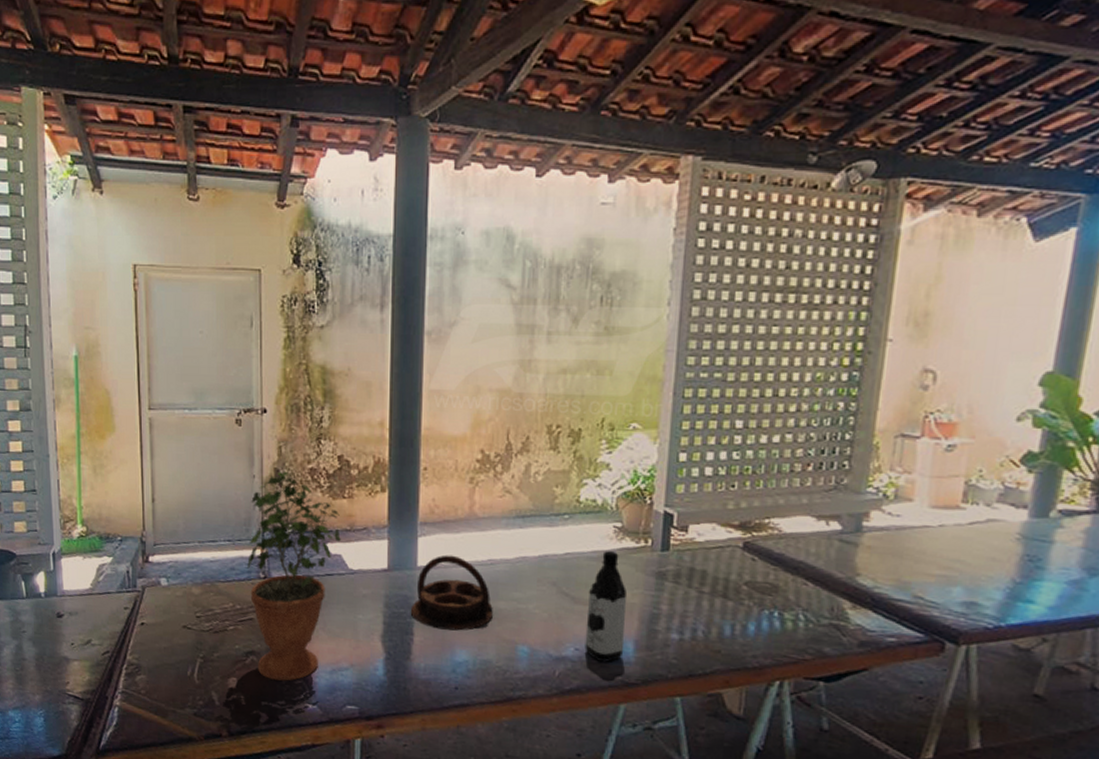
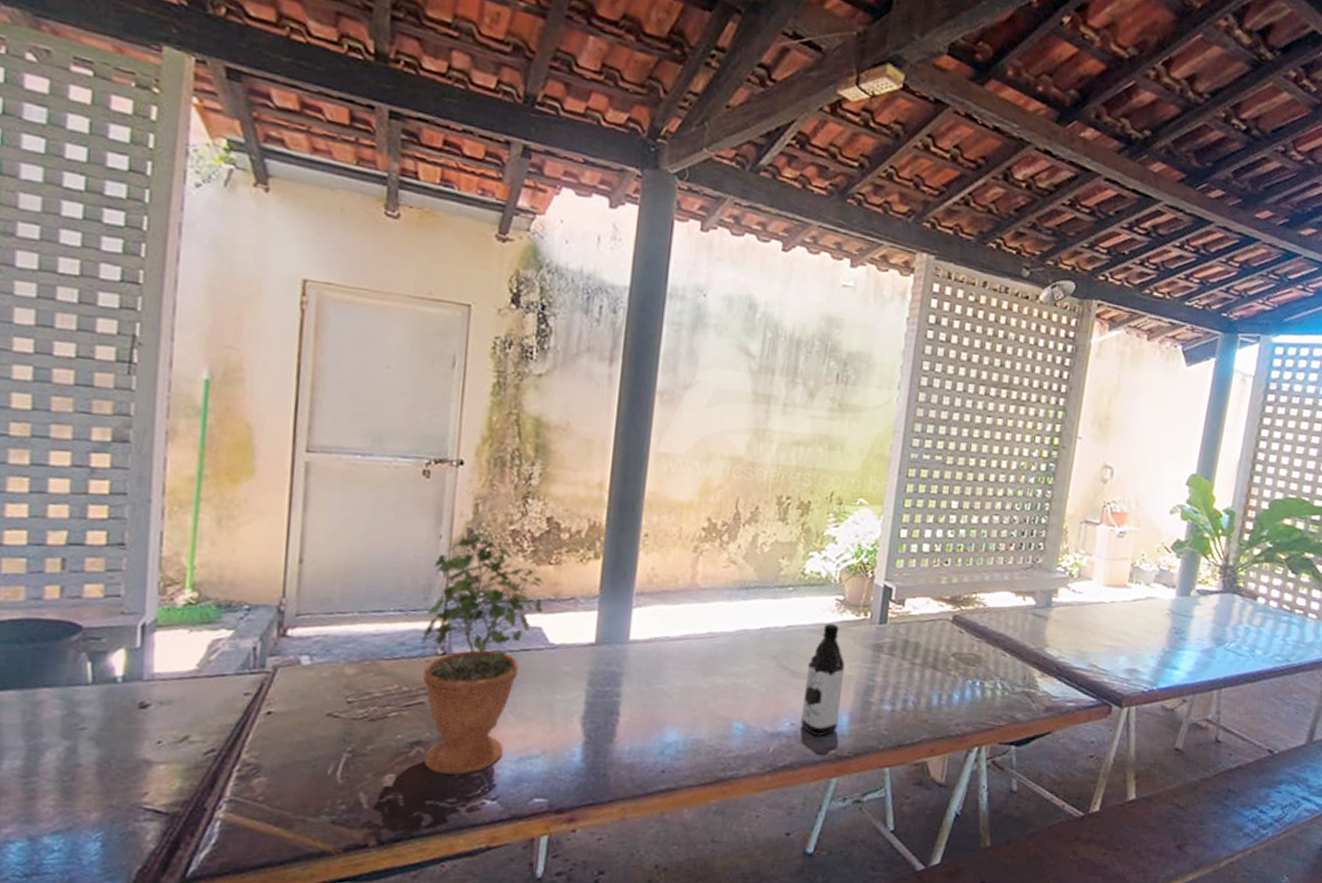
serving tray: present [410,554,493,631] -> none [617,627,709,709]

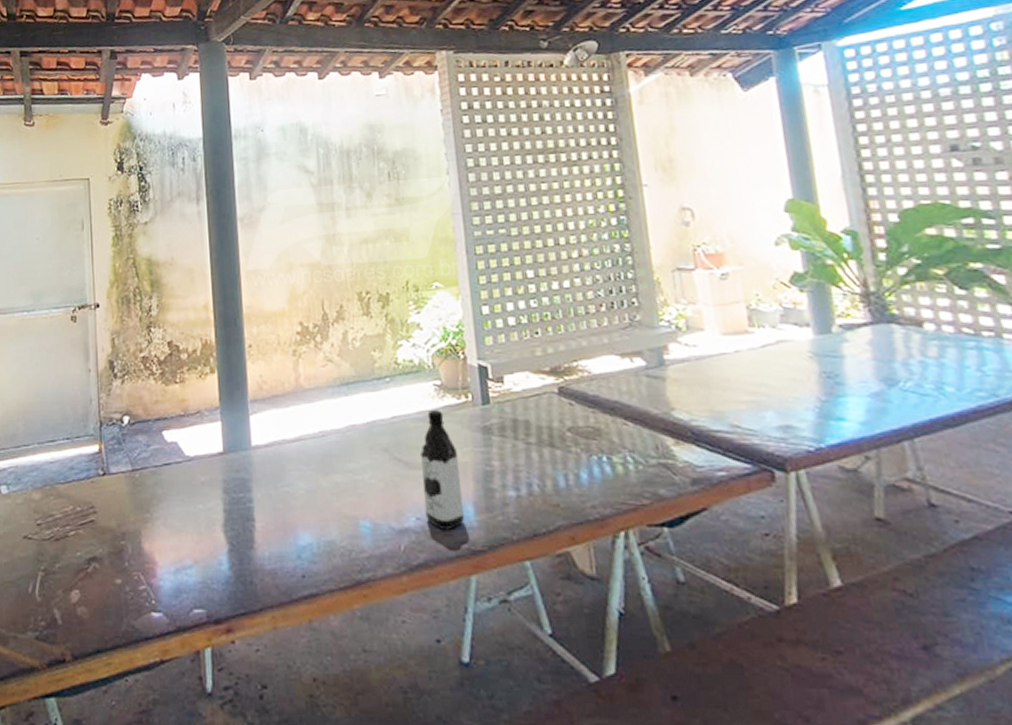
potted plant: present [422,531,544,775] -> none [86,362,176,588]

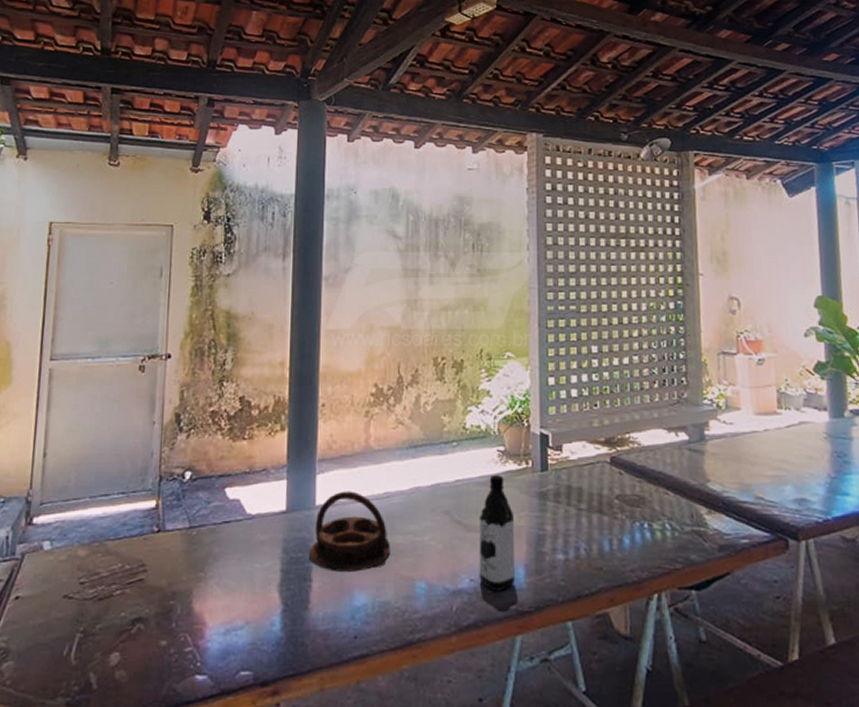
serving tray: none [249,430,331,511] -> present [308,491,390,572]

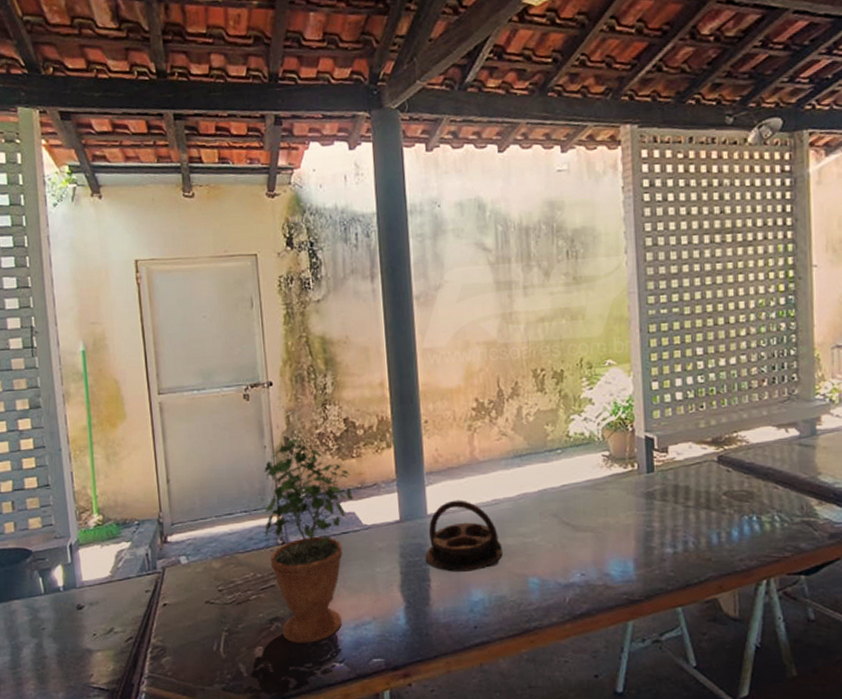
potted plant: none [141,415,240,650] -> present [264,438,353,643]
water bottle: present [479,475,516,591] -> none [588,478,626,583]

